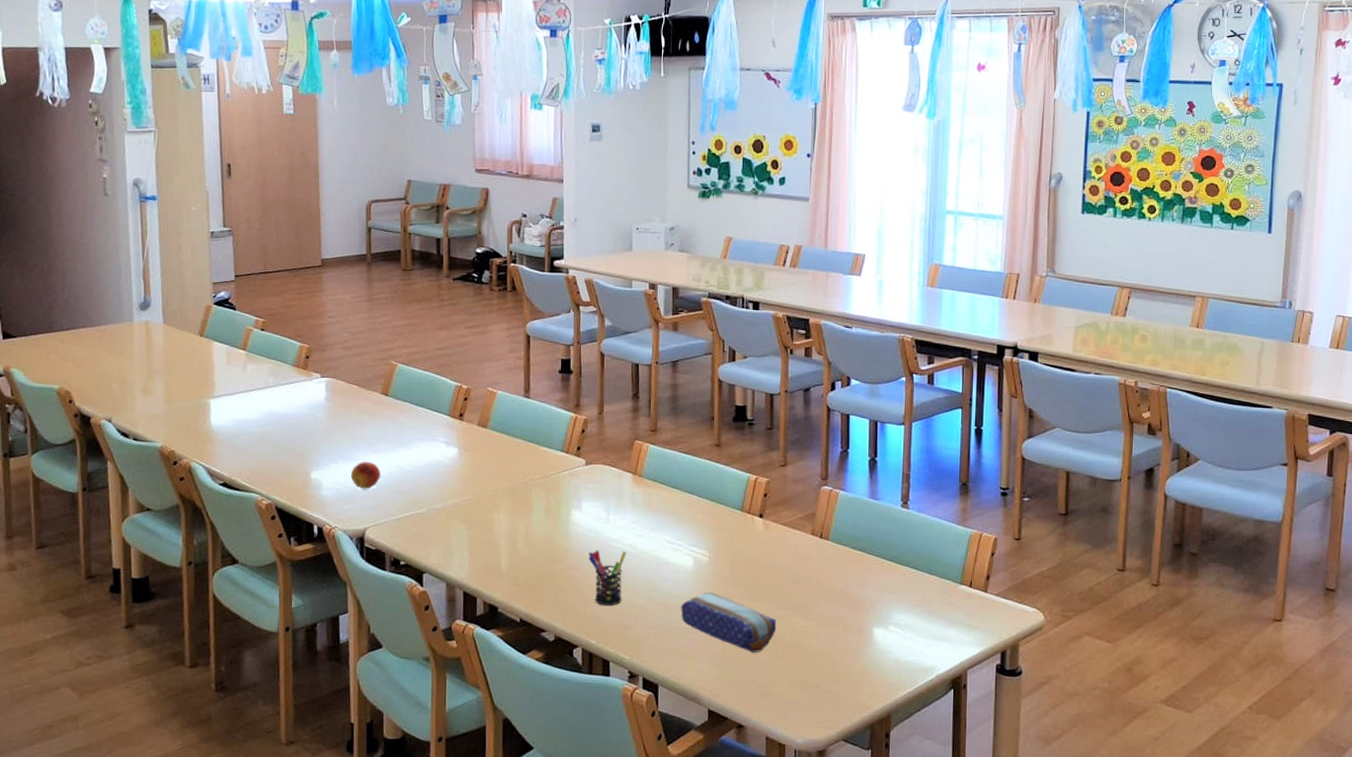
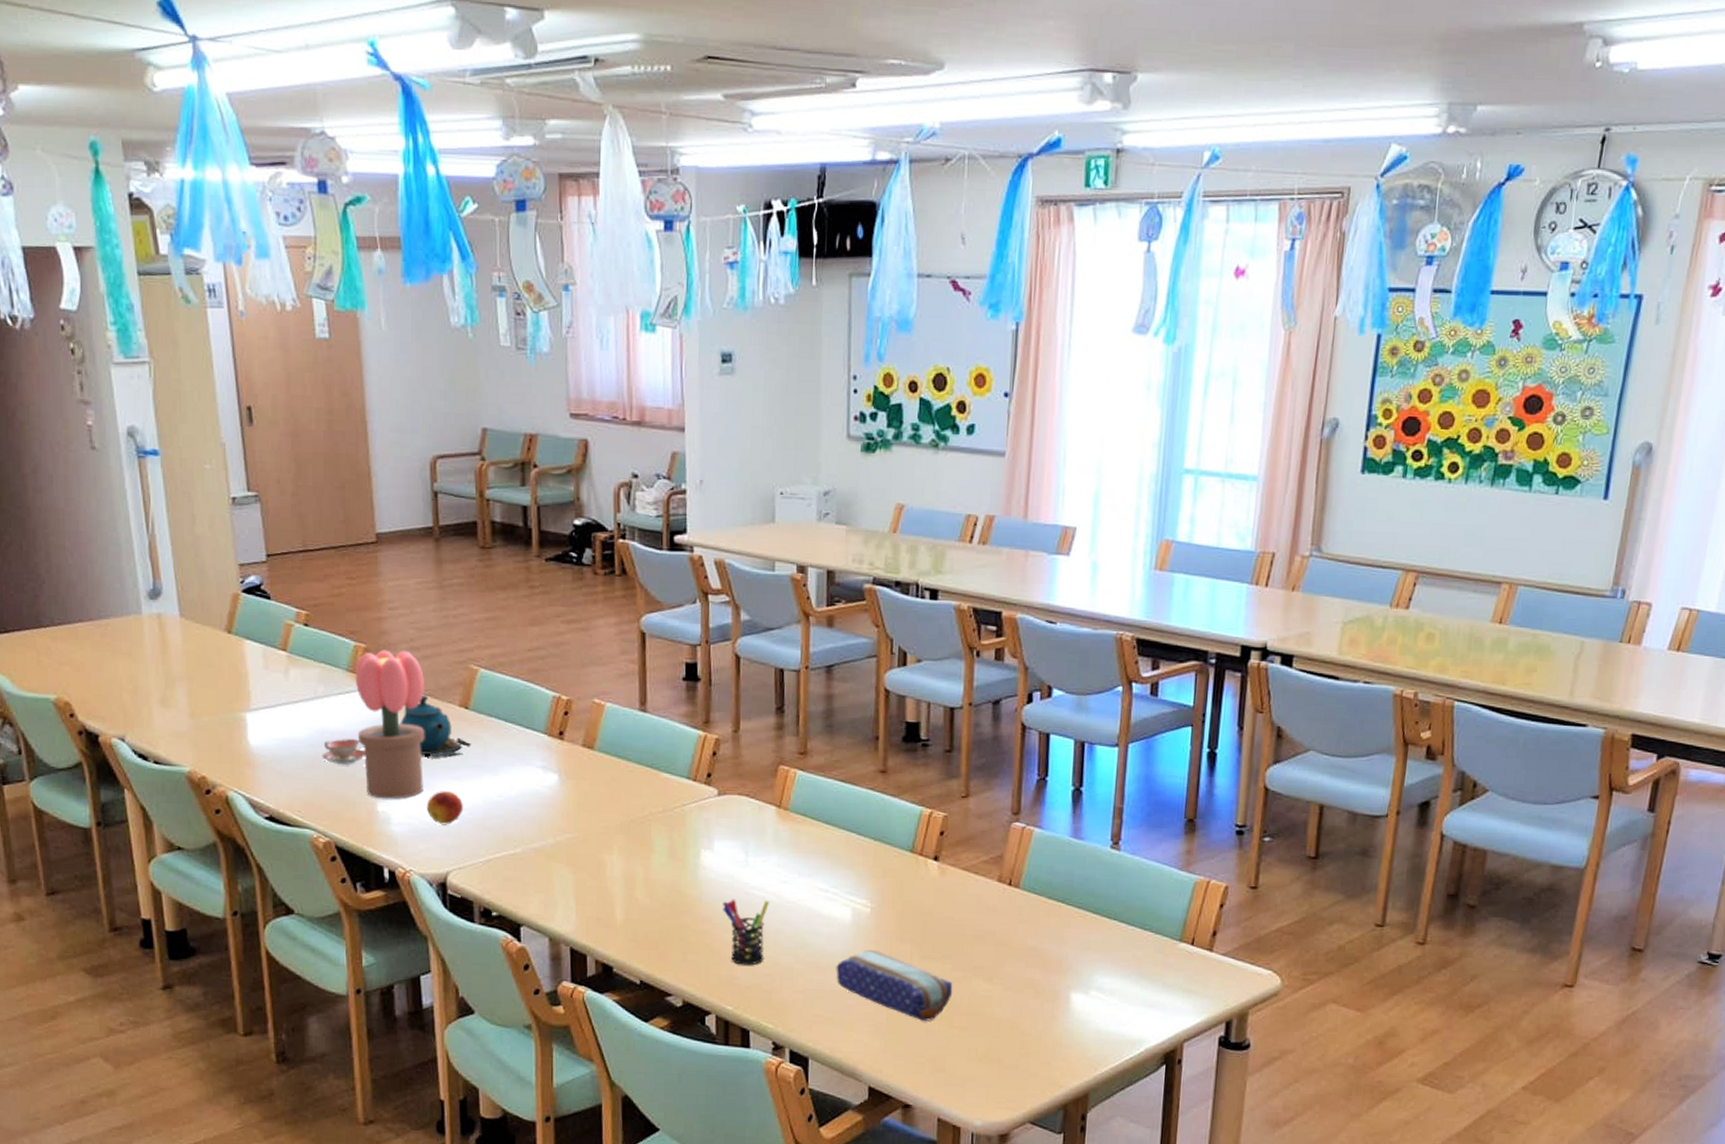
teacup: none [269,420,304,440] -> present [322,739,365,764]
potted flower: none [298,349,354,469] -> present [355,649,425,799]
teapot: none [333,384,390,436] -> present [400,694,473,759]

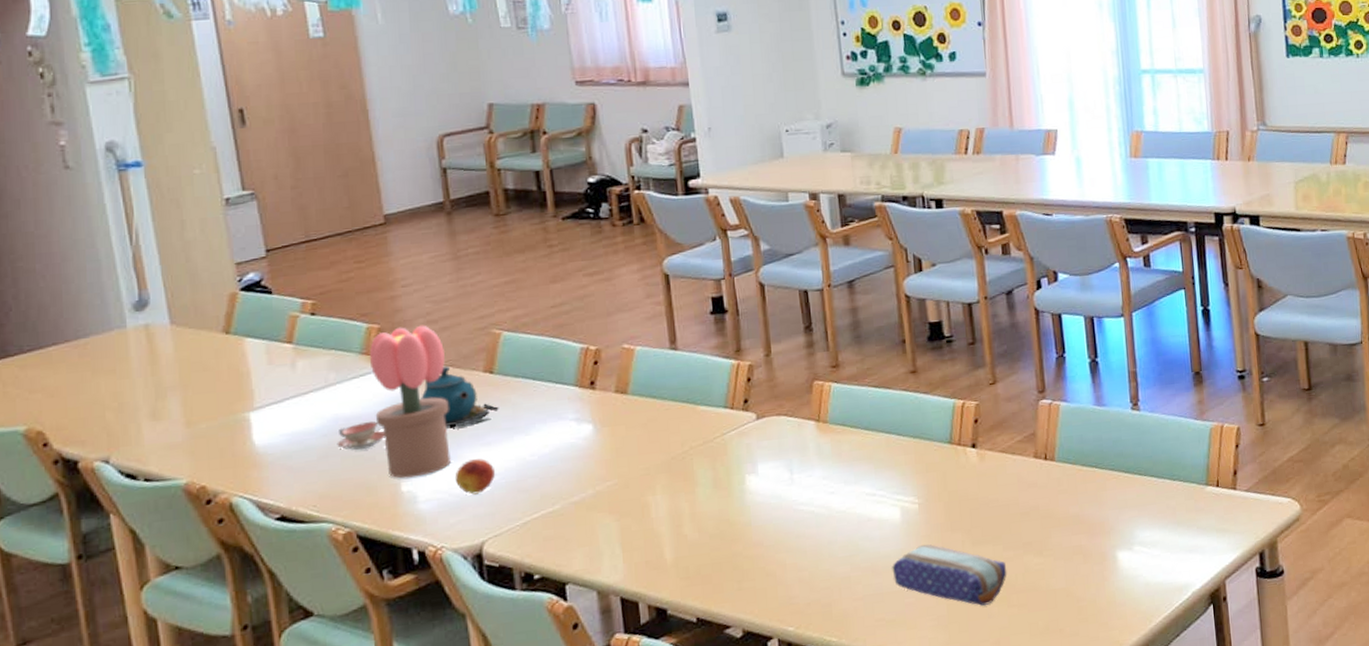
pen holder: present [722,899,769,965] -> none [772,514,820,583]

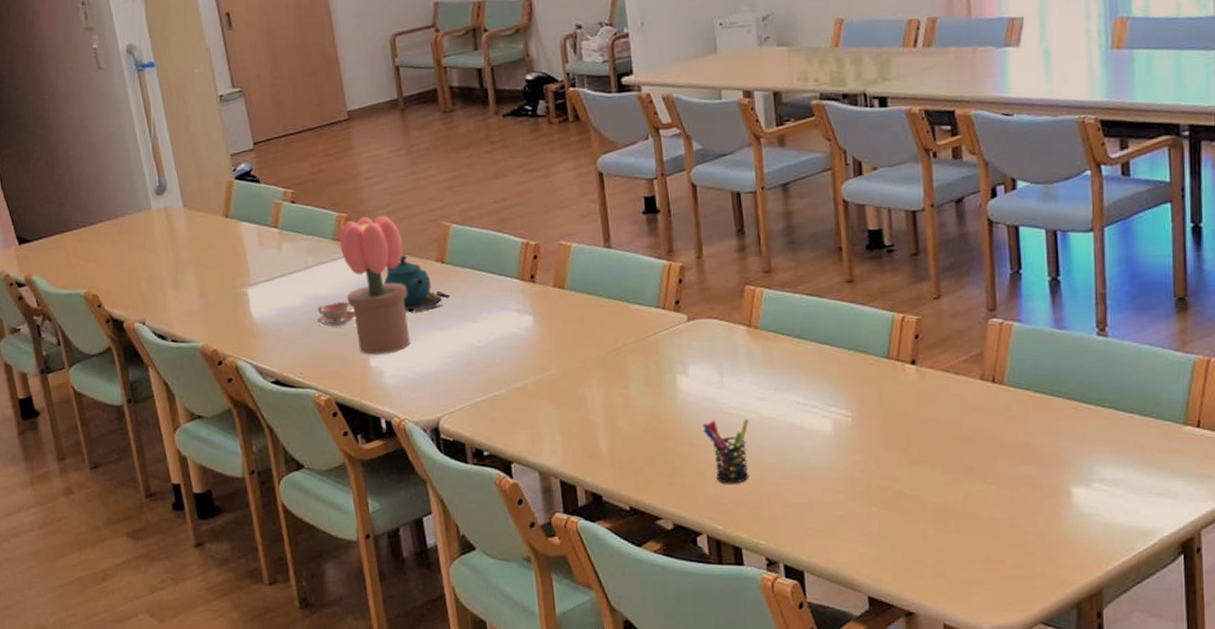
fruit: present [454,458,496,495] -> none [414,342,449,374]
pen holder: none [772,514,820,583] -> present [702,419,749,484]
pencil case: present [892,544,1007,606] -> none [822,458,946,528]

